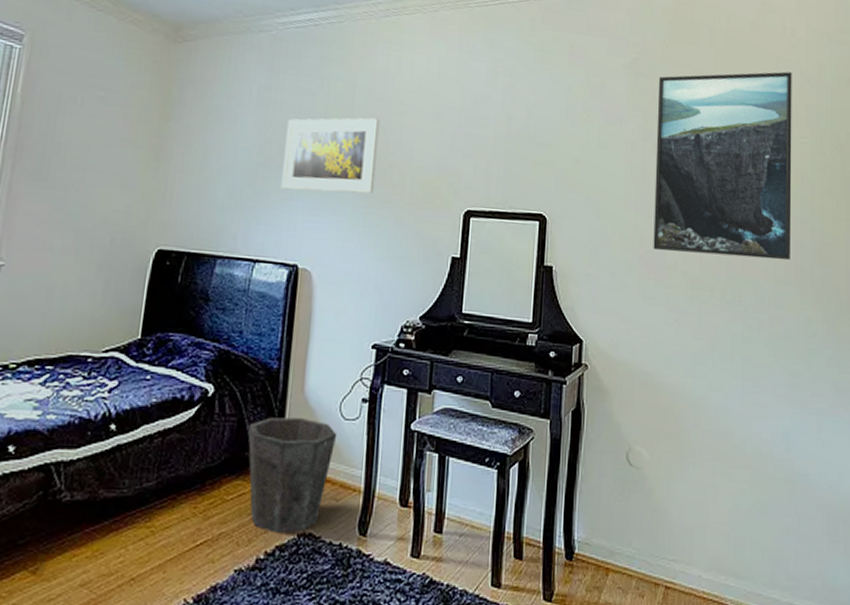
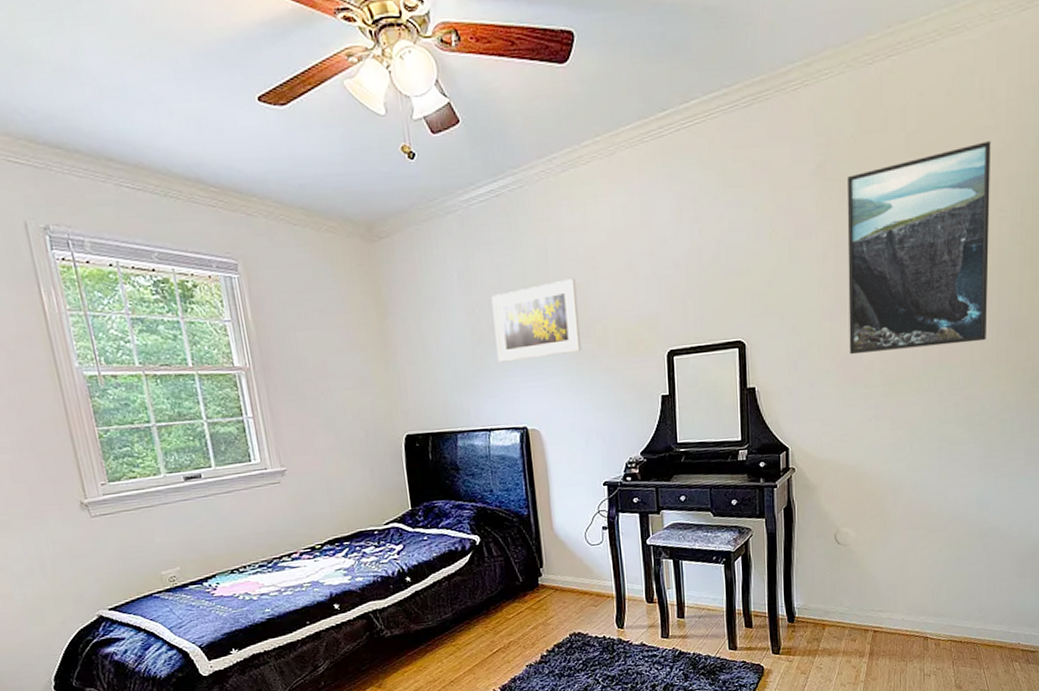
waste bin: present [248,417,337,533] -> none [514,549,587,636]

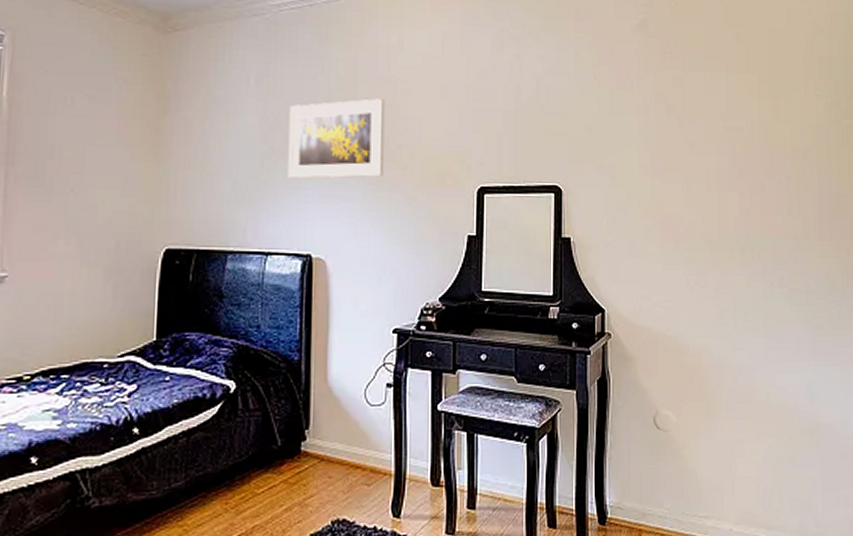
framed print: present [846,141,991,355] -> none [668,23,808,215]

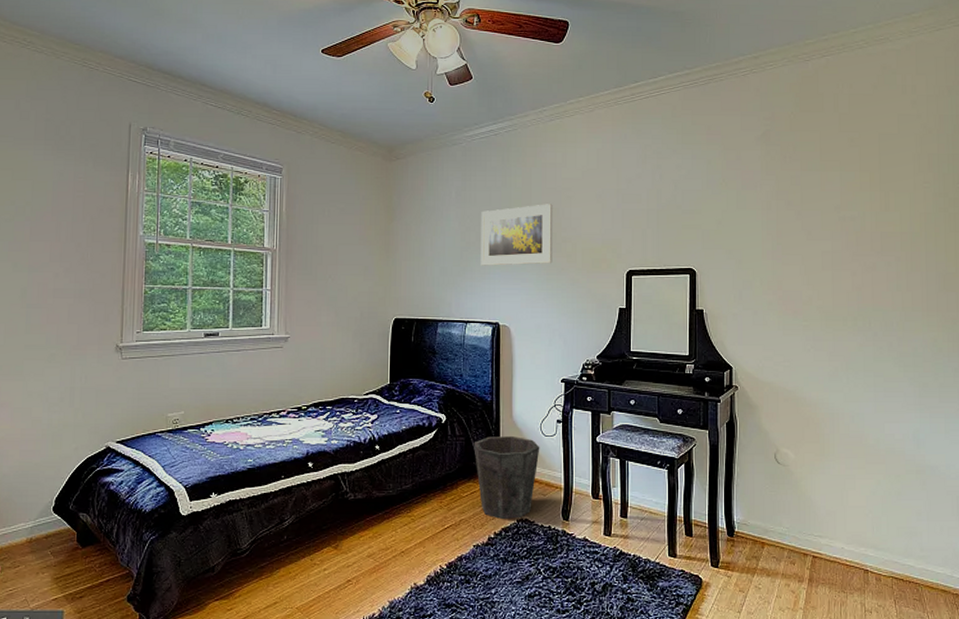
waste bin: none [273,406,364,522] -> present [473,435,540,519]

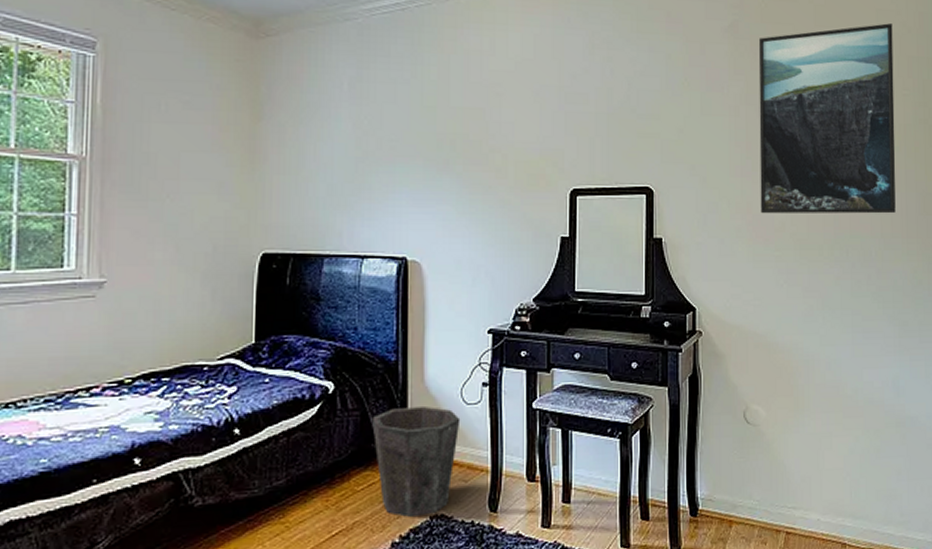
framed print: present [481,204,553,266] -> none [382,102,478,183]
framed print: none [788,126,916,291] -> present [758,23,896,214]

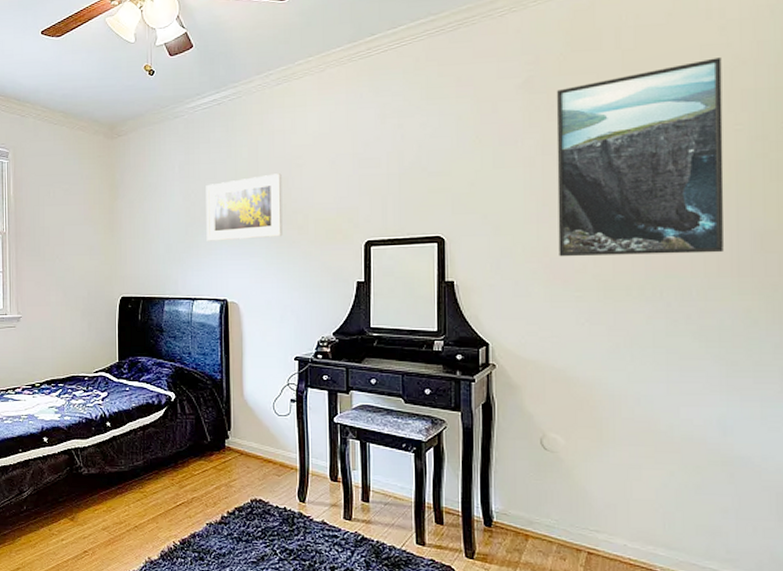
waste bin: present [372,405,461,517] -> none [204,414,273,499]
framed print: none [382,102,478,183] -> present [206,173,283,241]

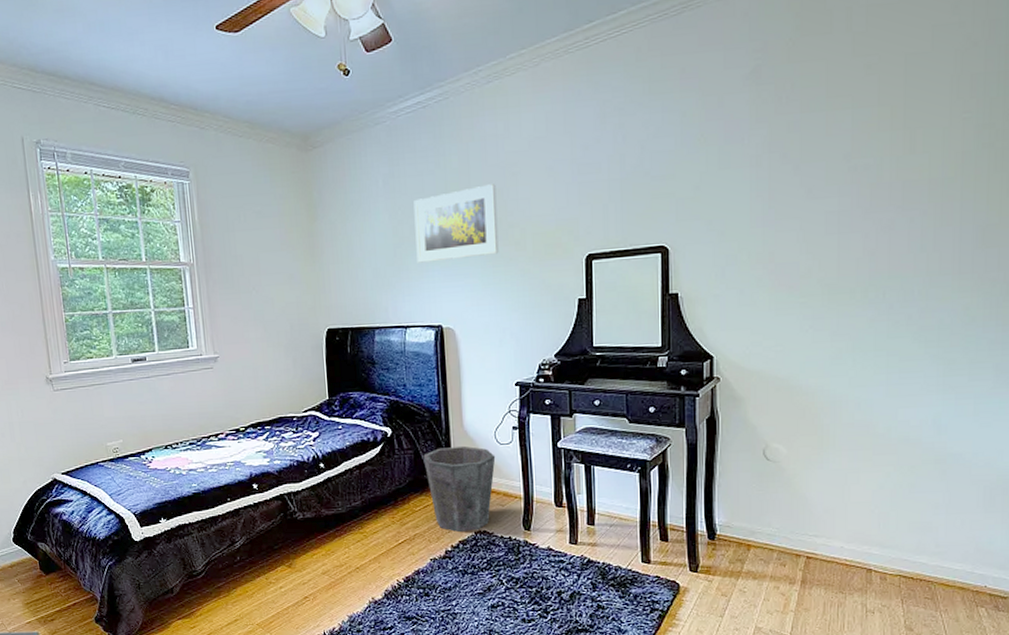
waste bin: none [204,414,273,499] -> present [423,445,496,532]
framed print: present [556,57,724,257] -> none [784,39,953,262]

